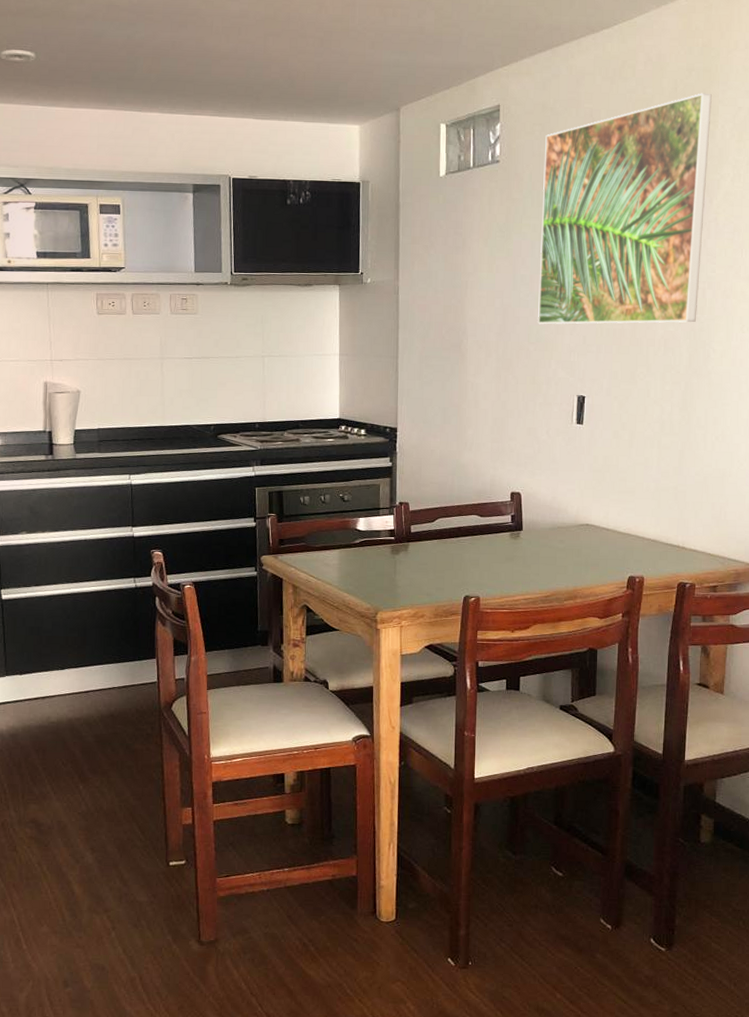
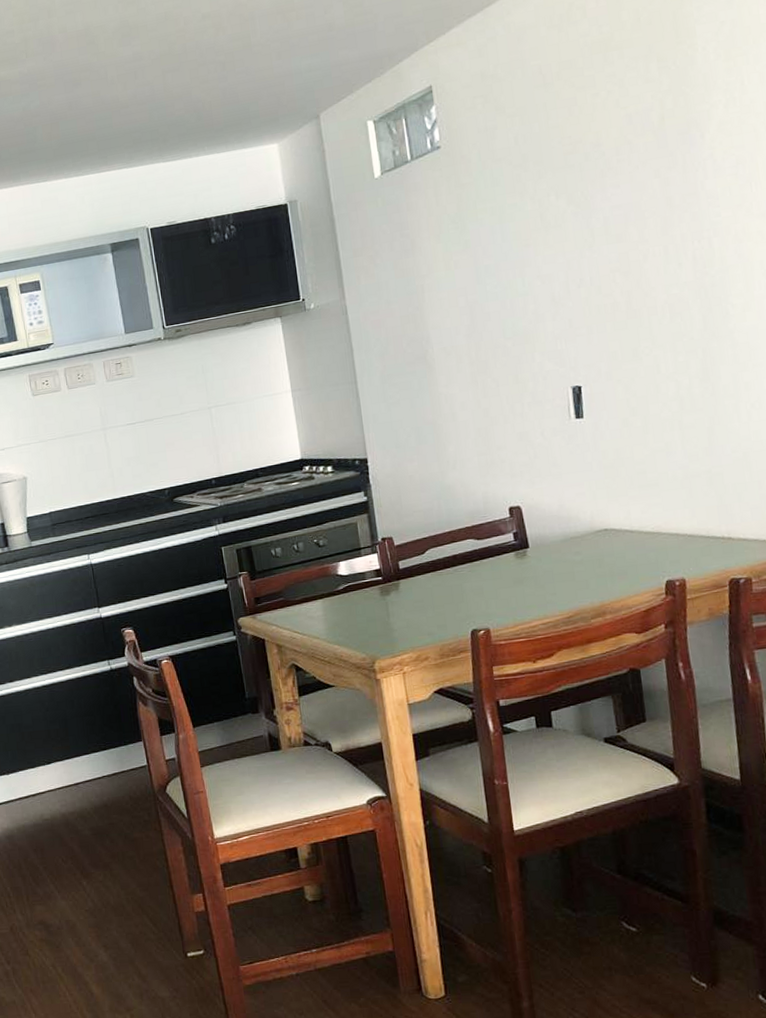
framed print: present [538,93,712,325] -> none [490,14,705,316]

